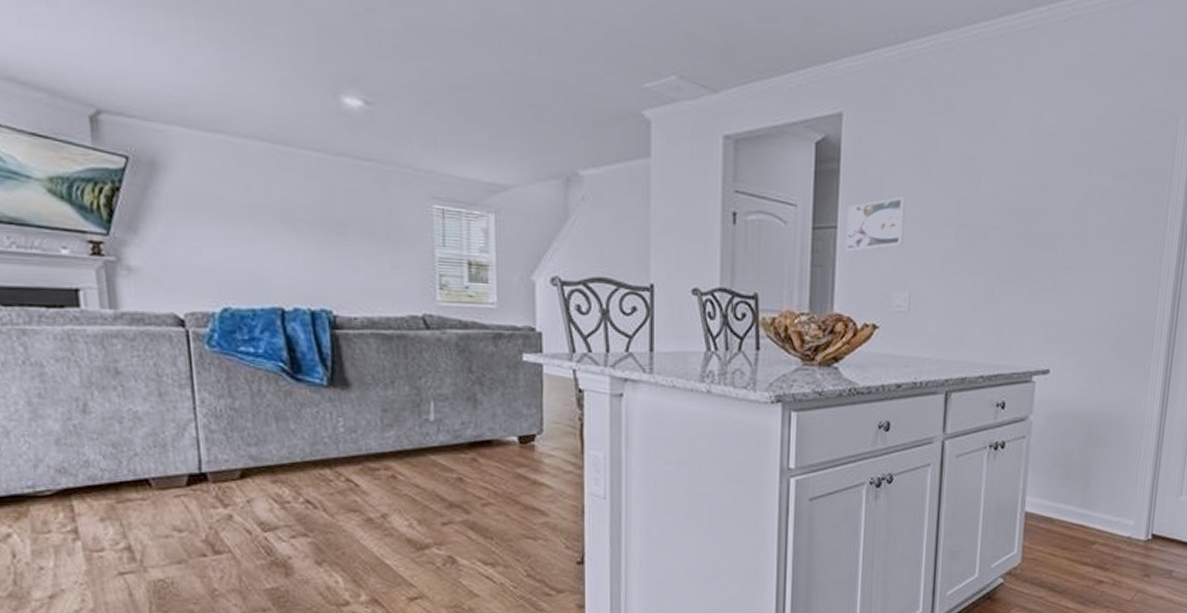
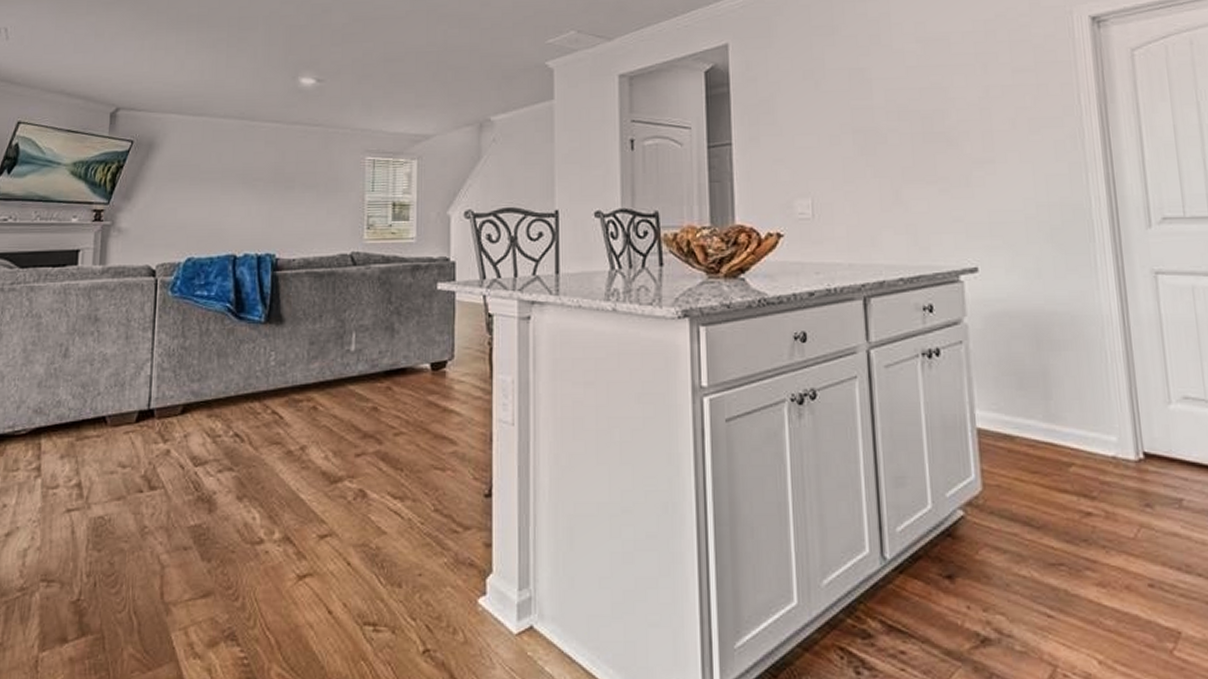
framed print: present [846,197,906,252] -> none [741,111,800,165]

